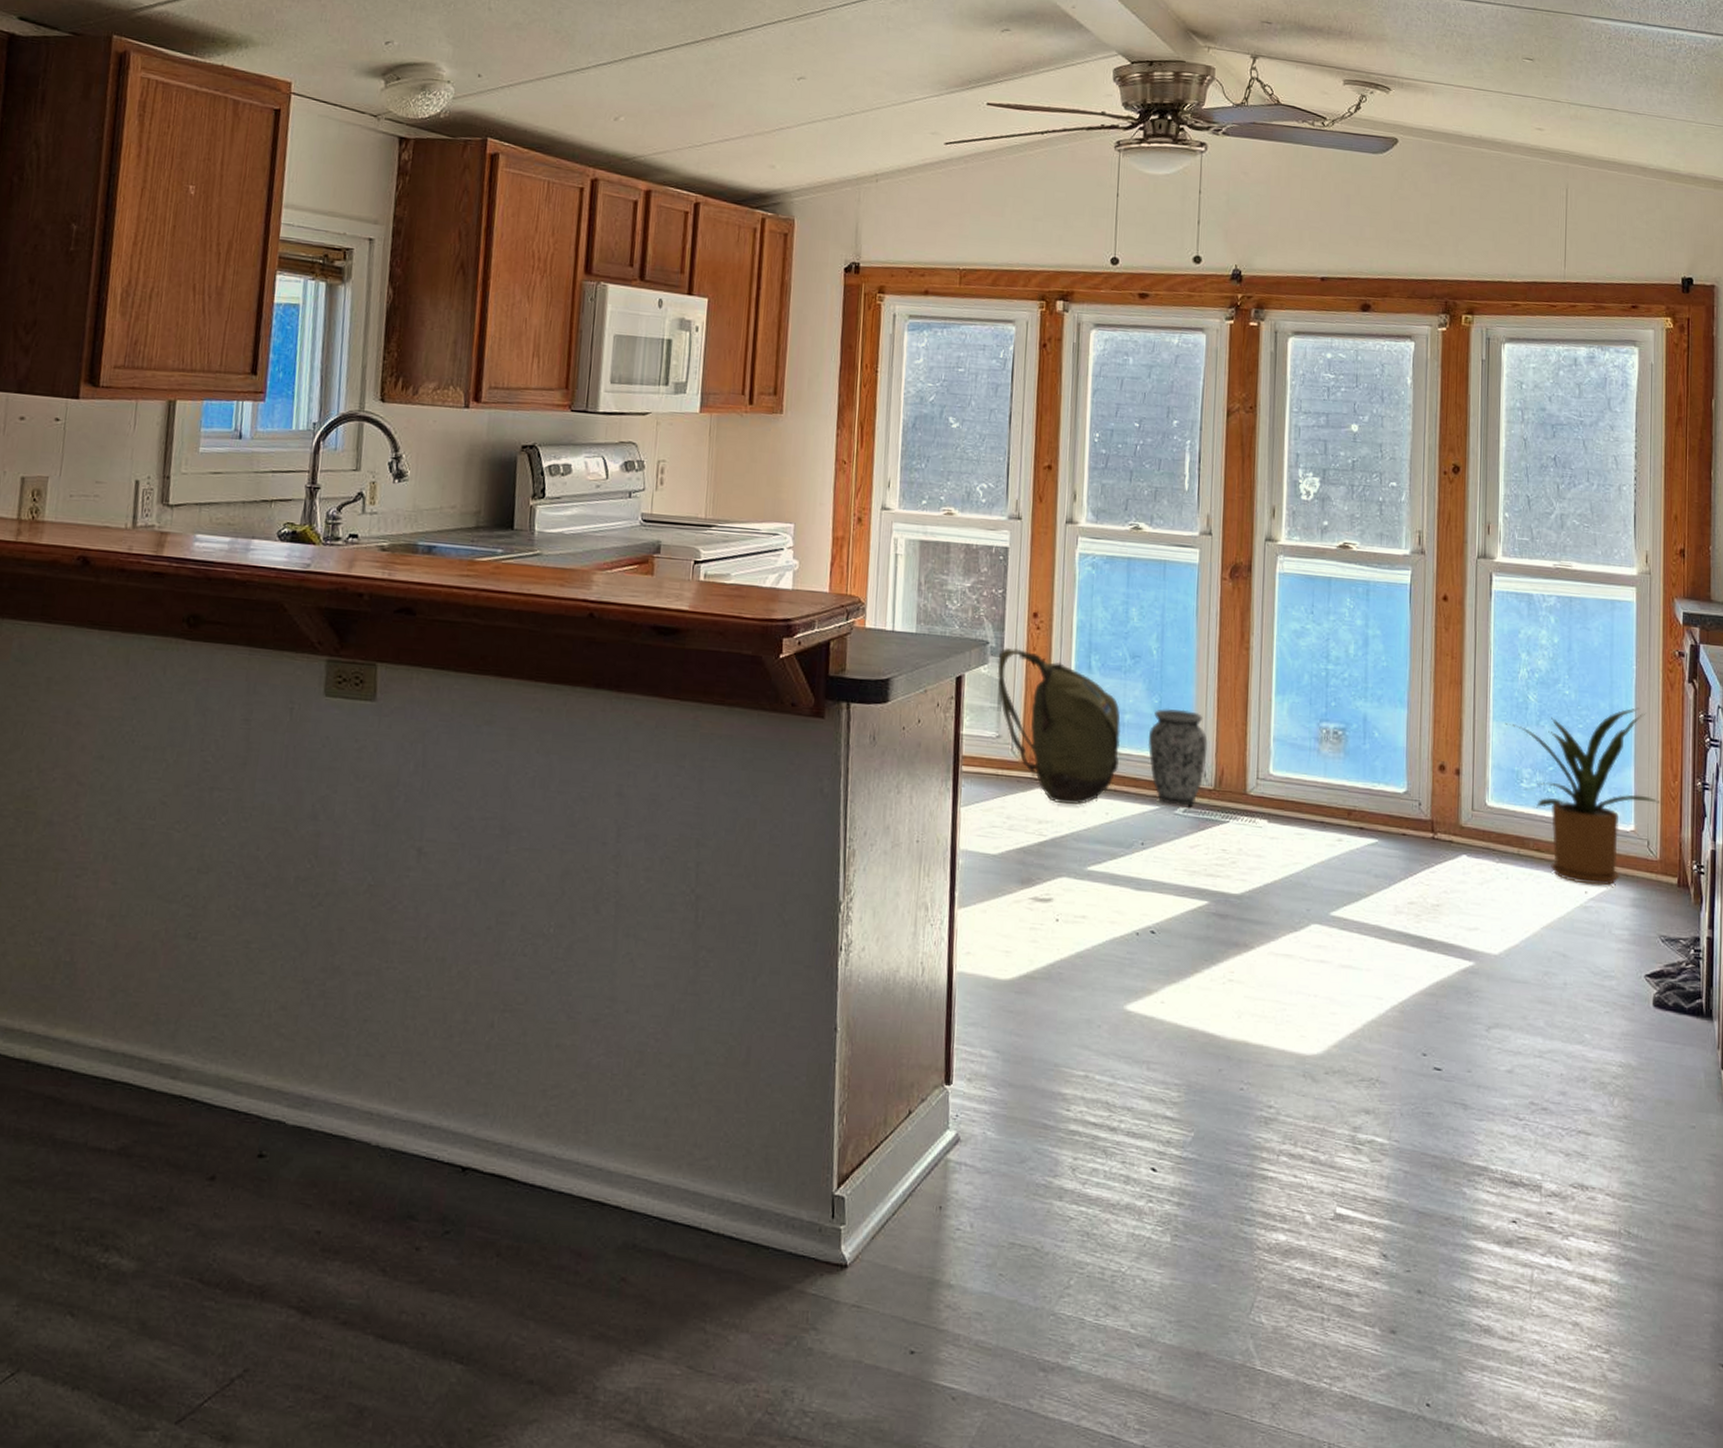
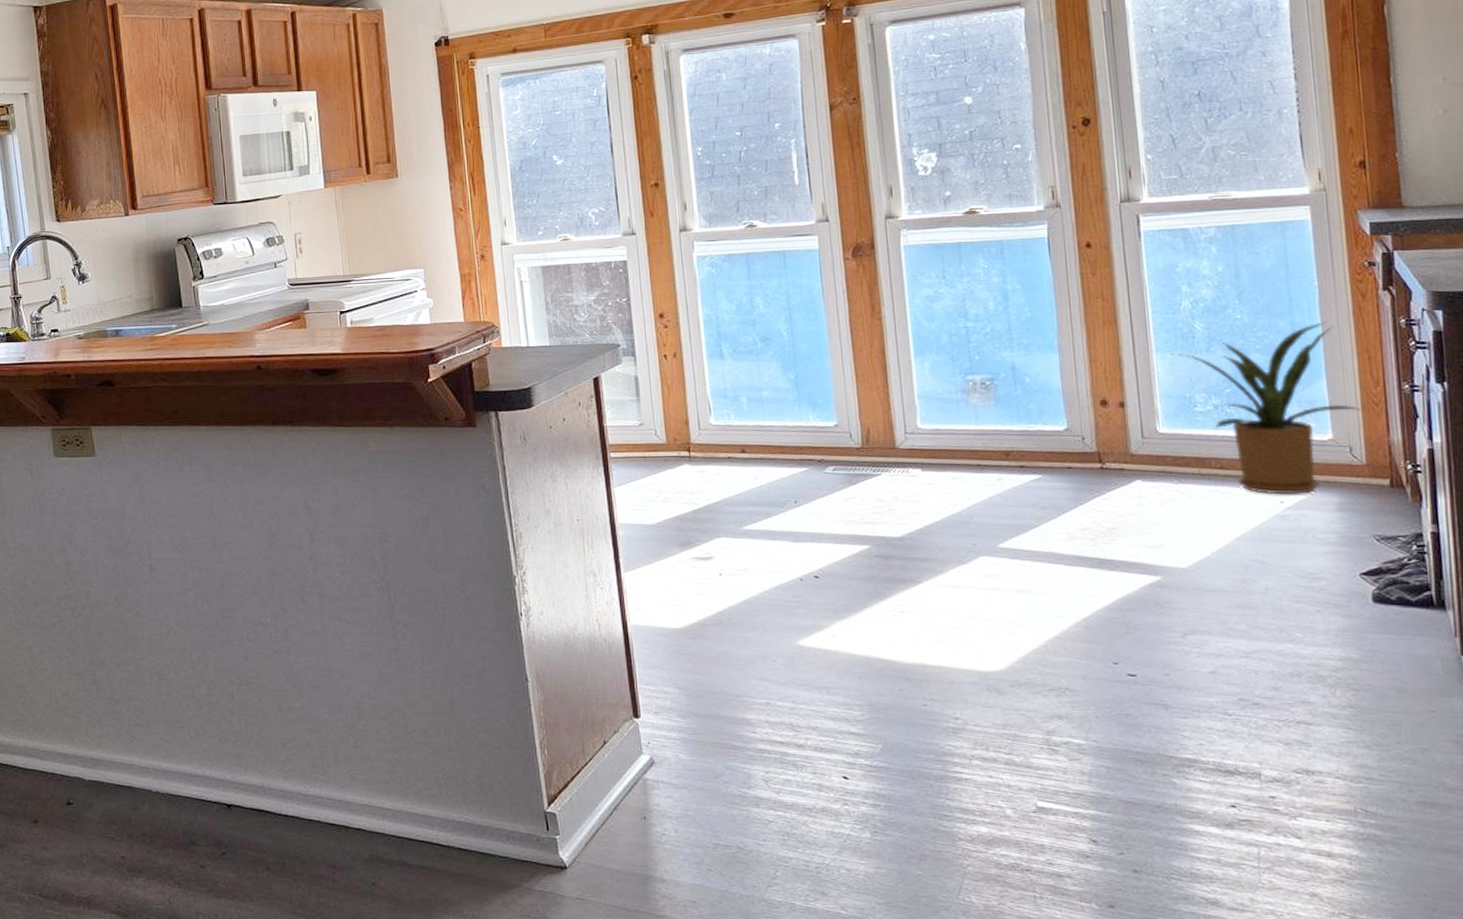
backpack: present [997,648,1121,805] -> none [631,347,763,476]
vase: present [1147,708,1208,806] -> none [788,380,850,465]

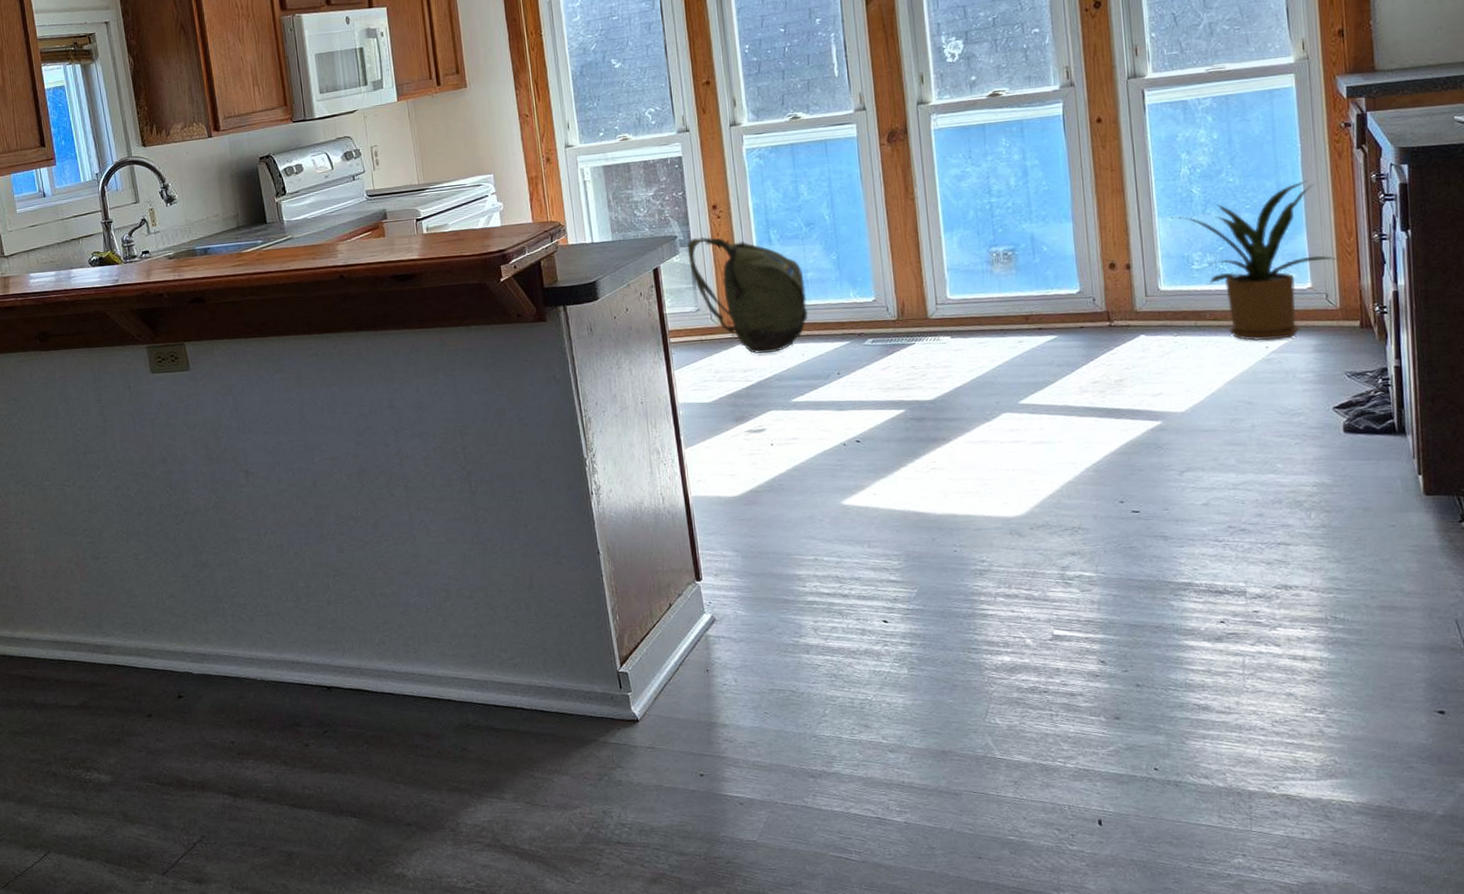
backpack: none [631,347,763,476] -> present [687,237,809,354]

